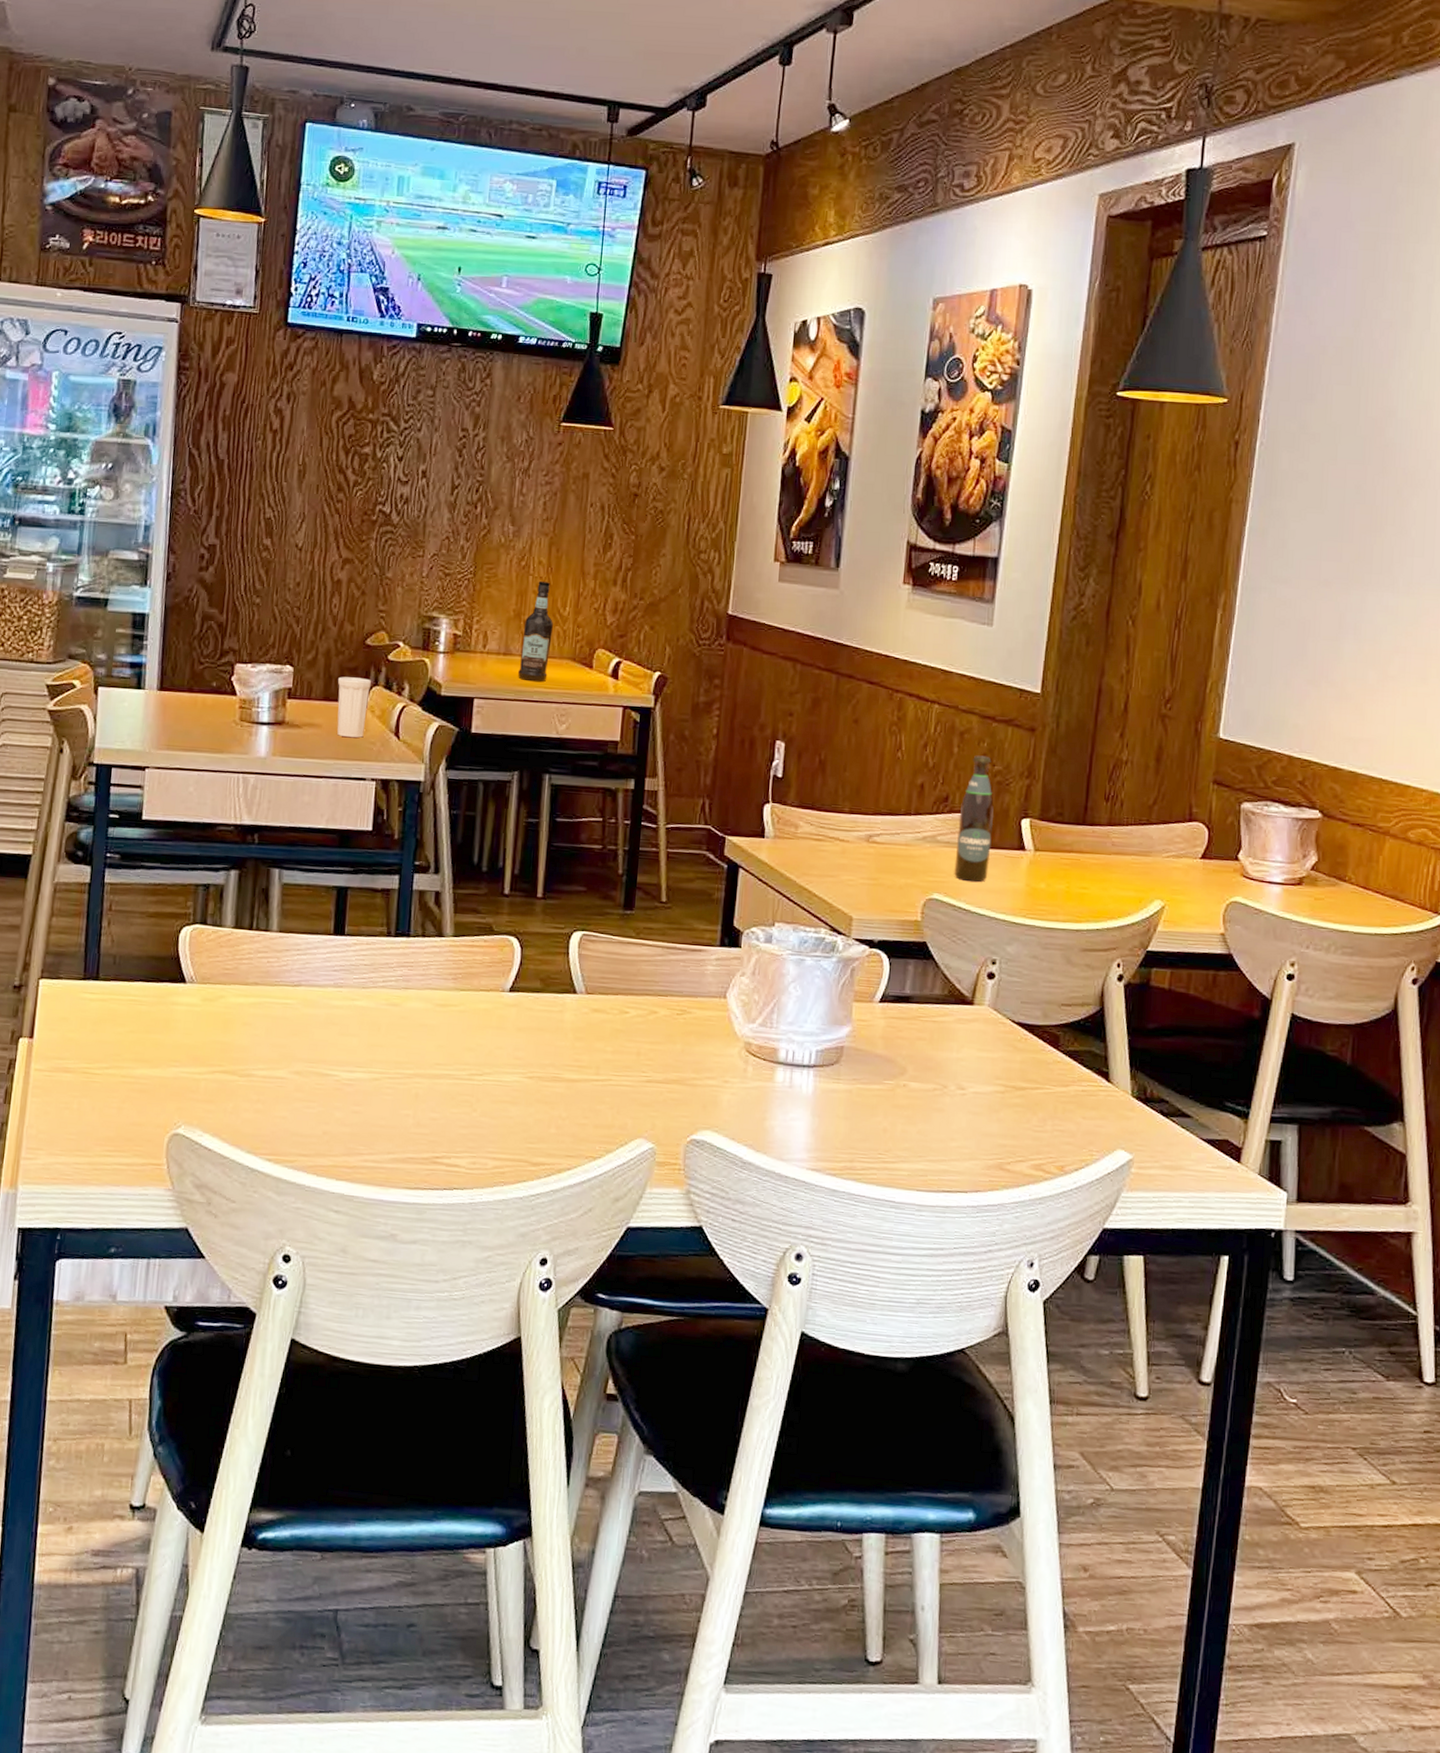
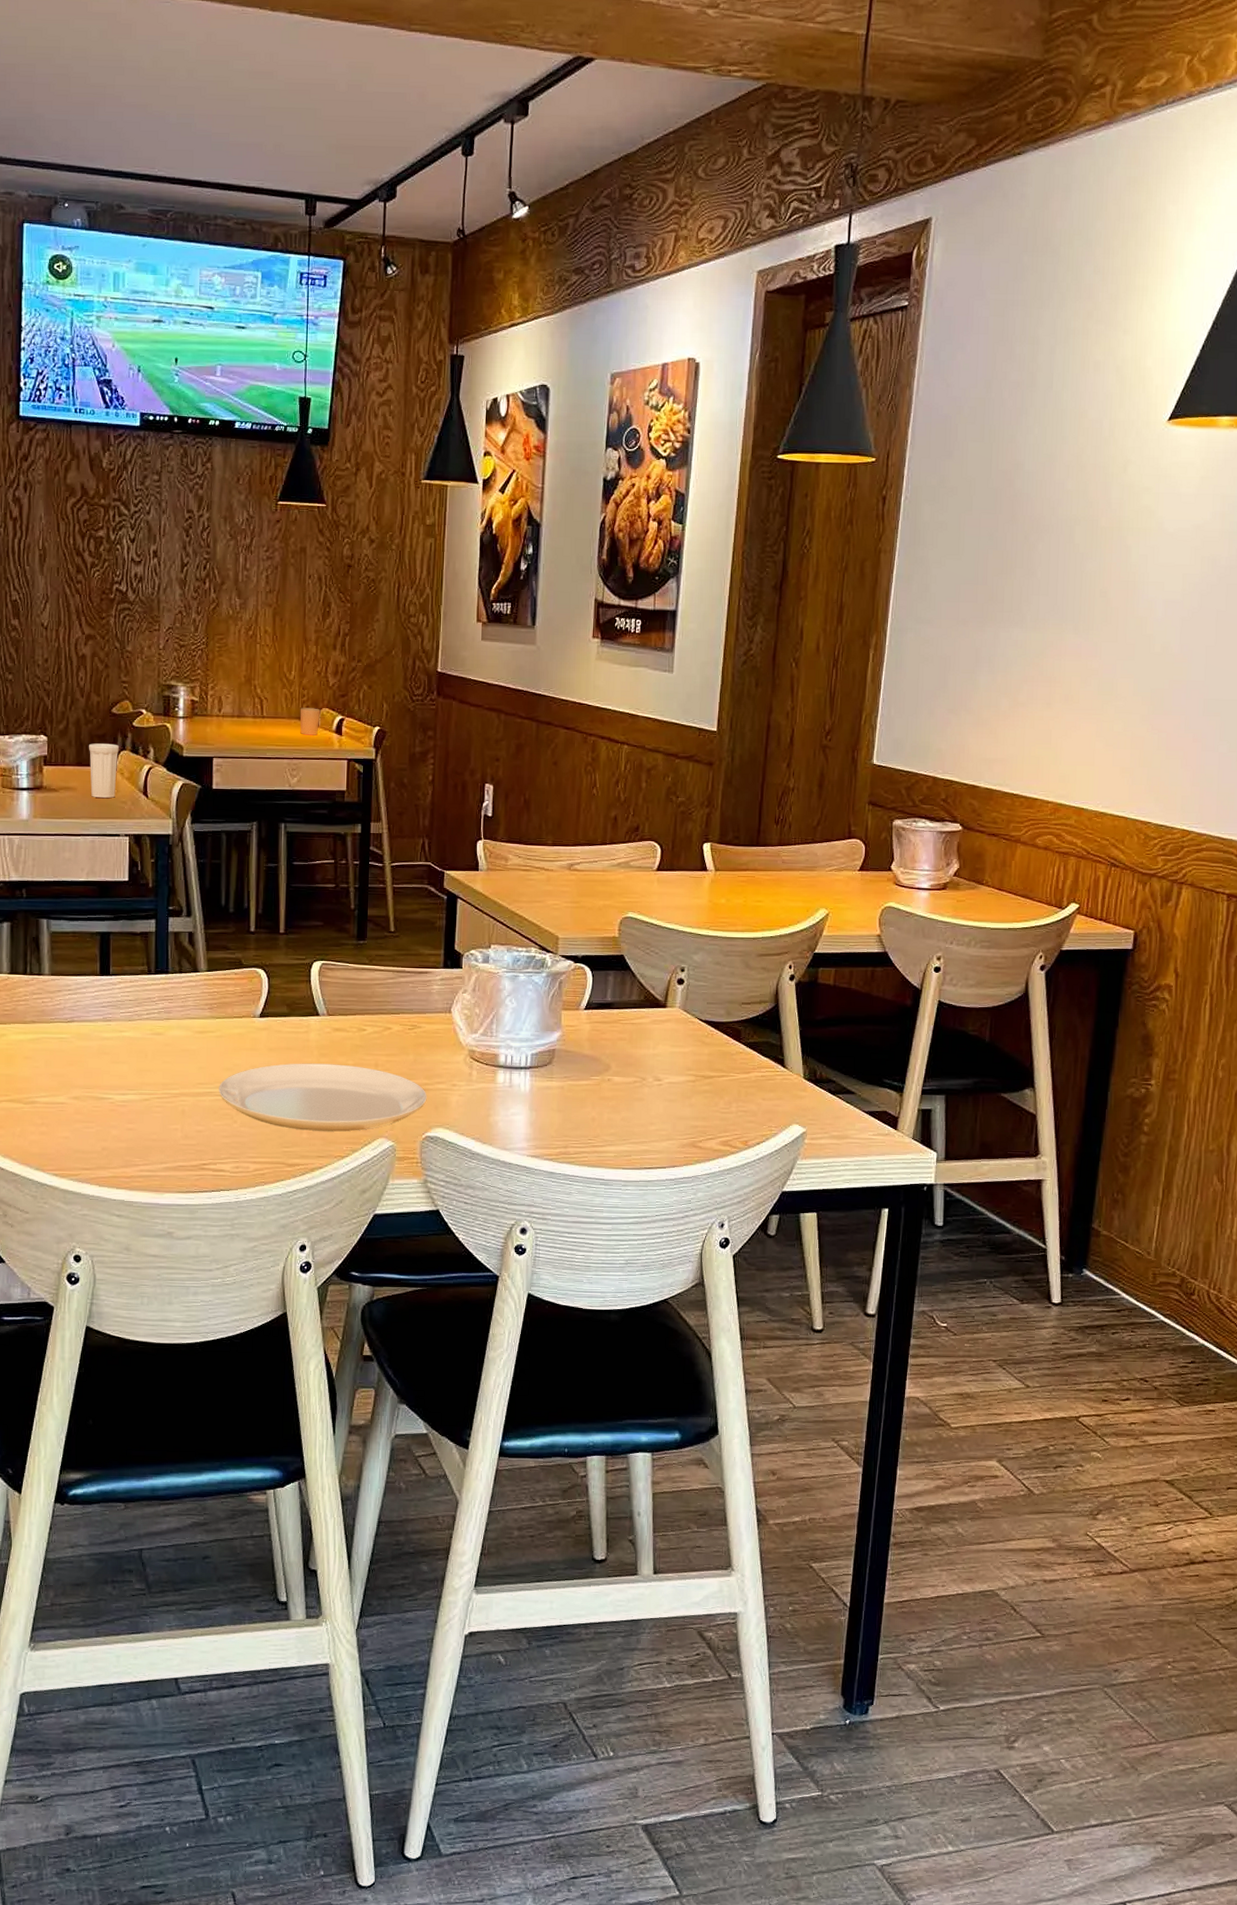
plate: none [458,1046,695,1129] -> present [219,1063,427,1132]
root beer: present [518,581,554,683] -> none [252,649,282,741]
cup: none [572,647,596,679] -> present [300,707,321,735]
bottle: present [954,755,994,882] -> none [646,789,679,900]

